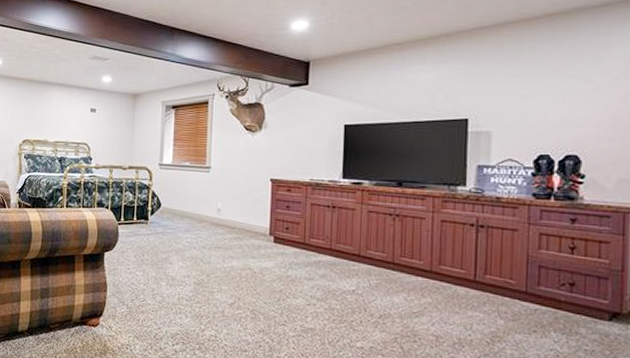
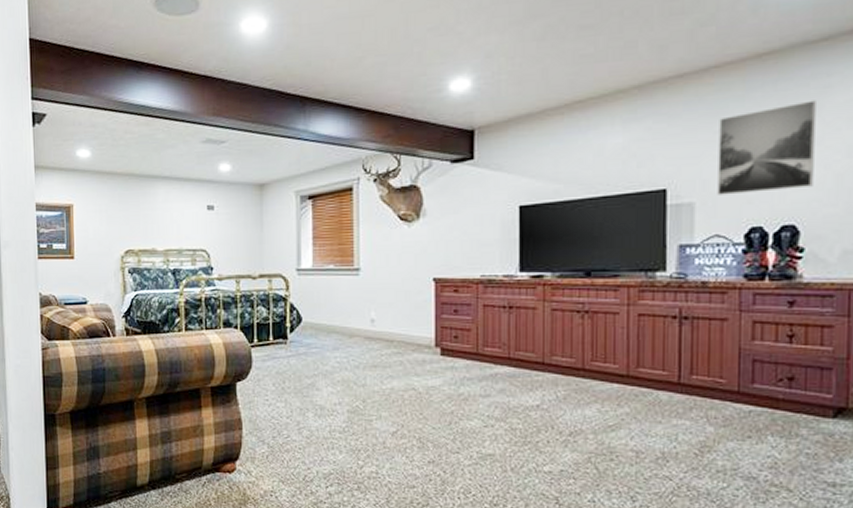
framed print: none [511,54,597,127] -> present [717,100,816,195]

